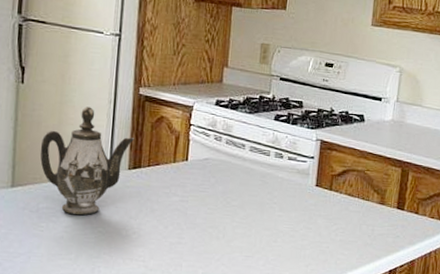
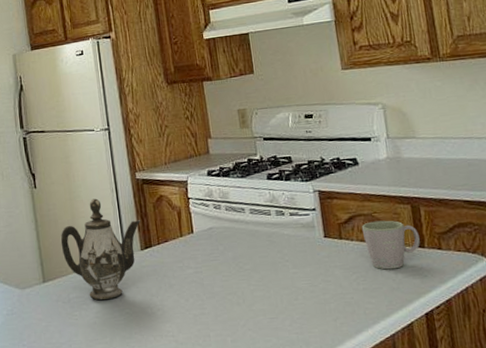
mug: none [352,178,402,226] -> present [361,220,420,270]

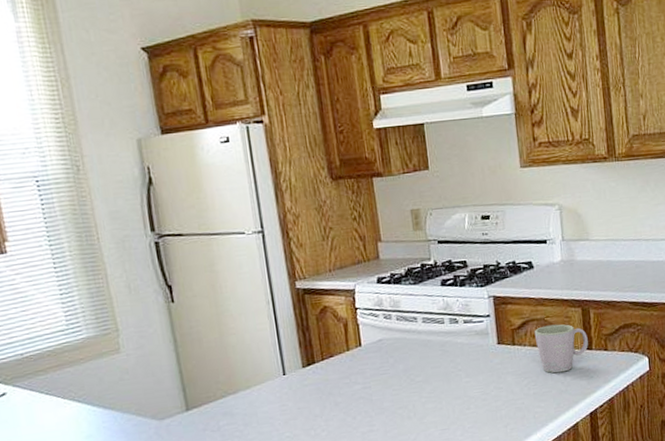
teapot: present [60,198,141,301] -> none [206,312,302,426]

